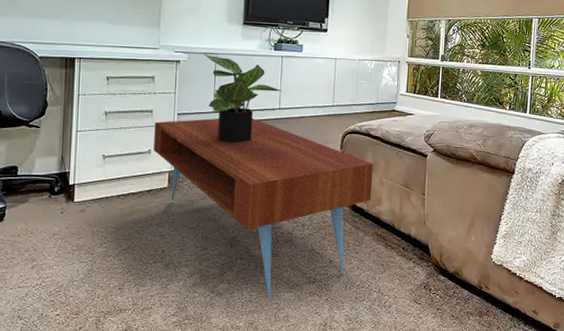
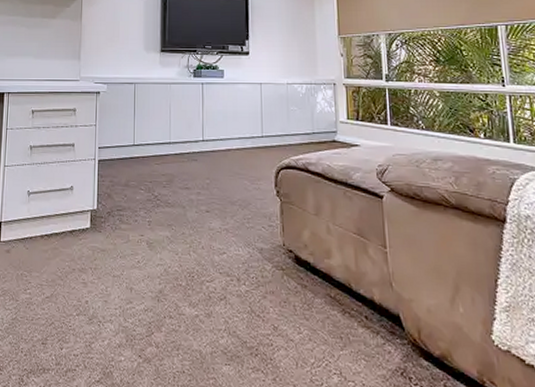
coffee table: present [154,118,373,303] -> none [76,151,318,377]
potted plant: present [203,54,282,143] -> none [122,84,205,180]

